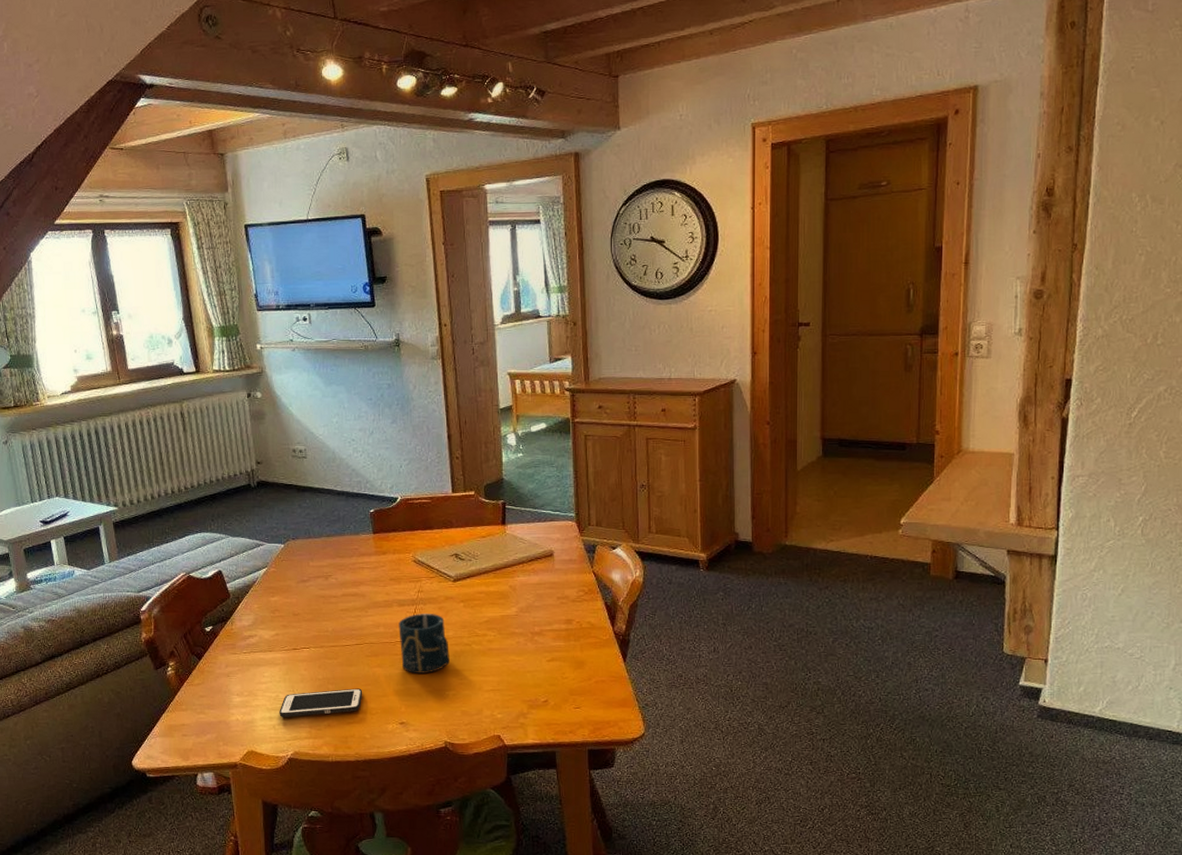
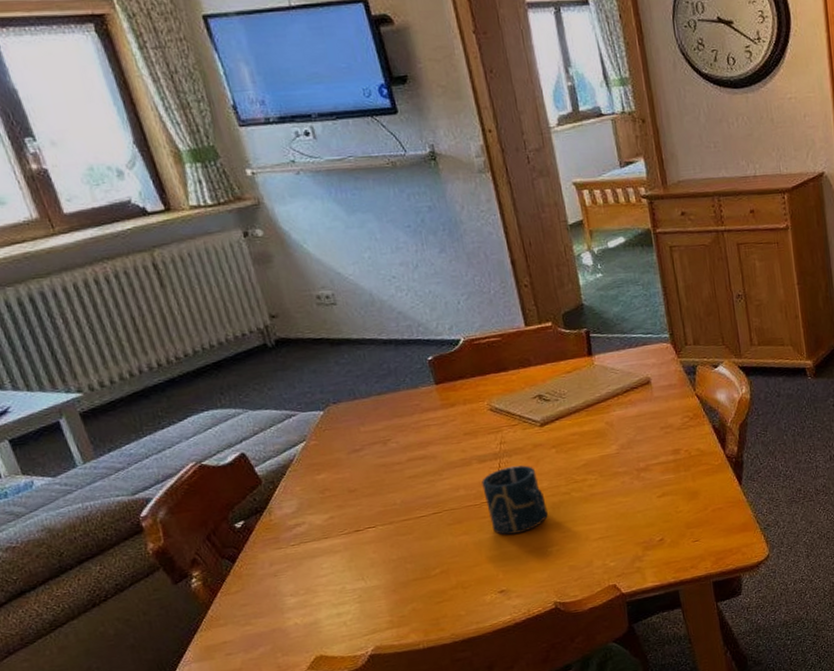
cell phone: present [279,688,363,717] -> none [348,562,451,611]

